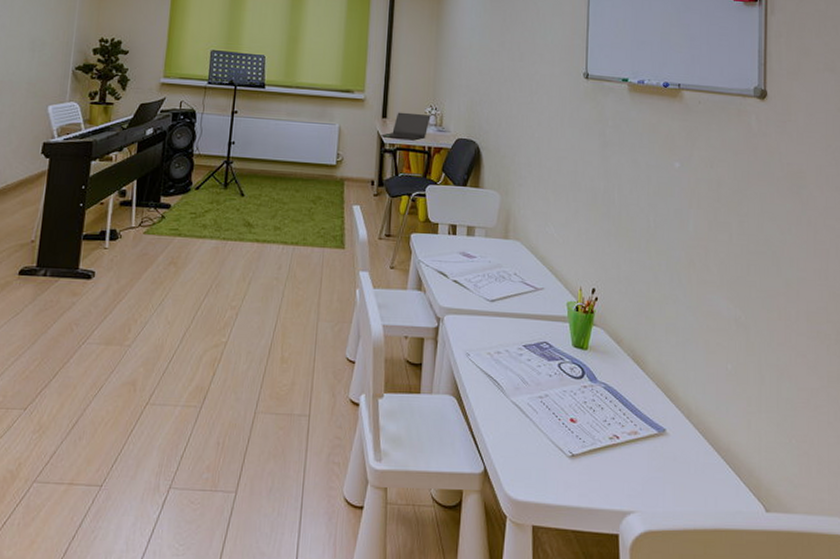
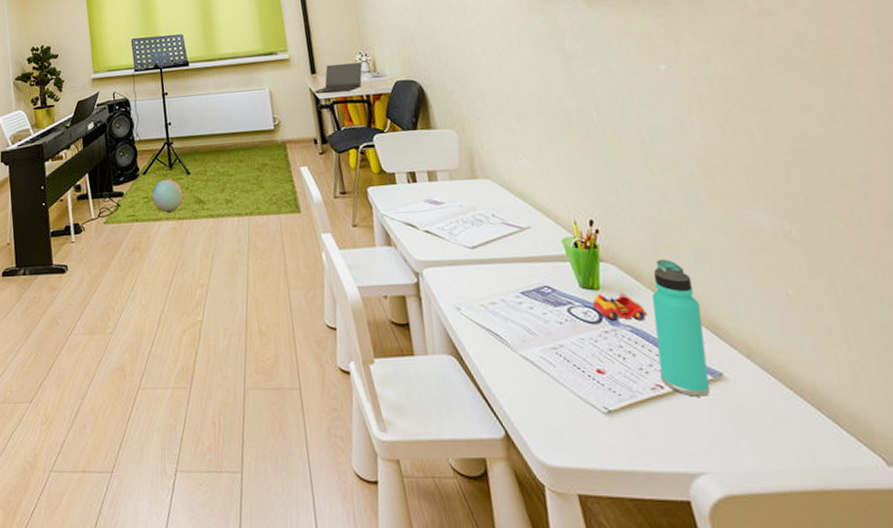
ball: none [199,197,233,231] -> present [151,179,183,212]
toy car: none [579,353,621,380] -> present [592,293,648,321]
thermos bottle: none [619,329,661,448] -> present [651,259,710,397]

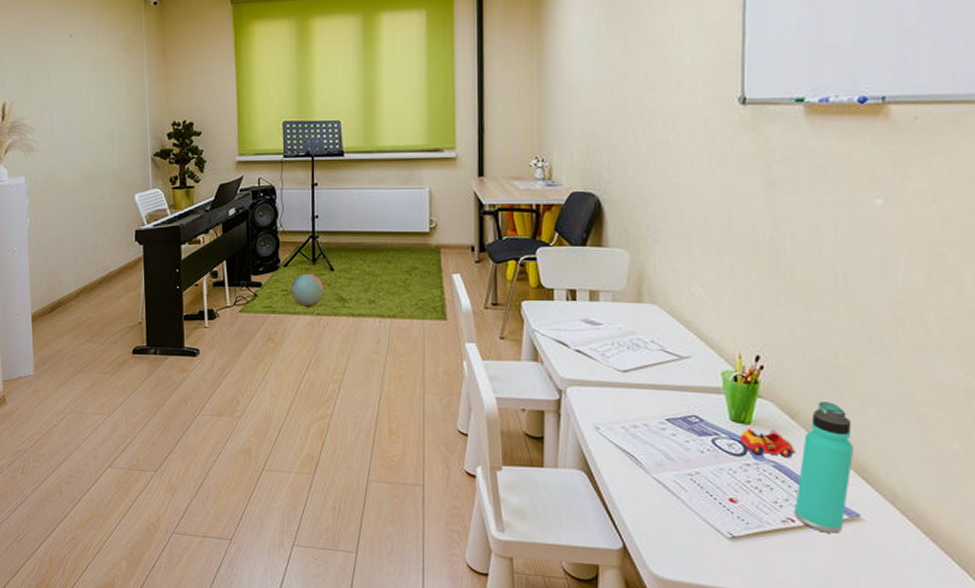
laptop: present [314,62,363,94] -> none [479,167,537,199]

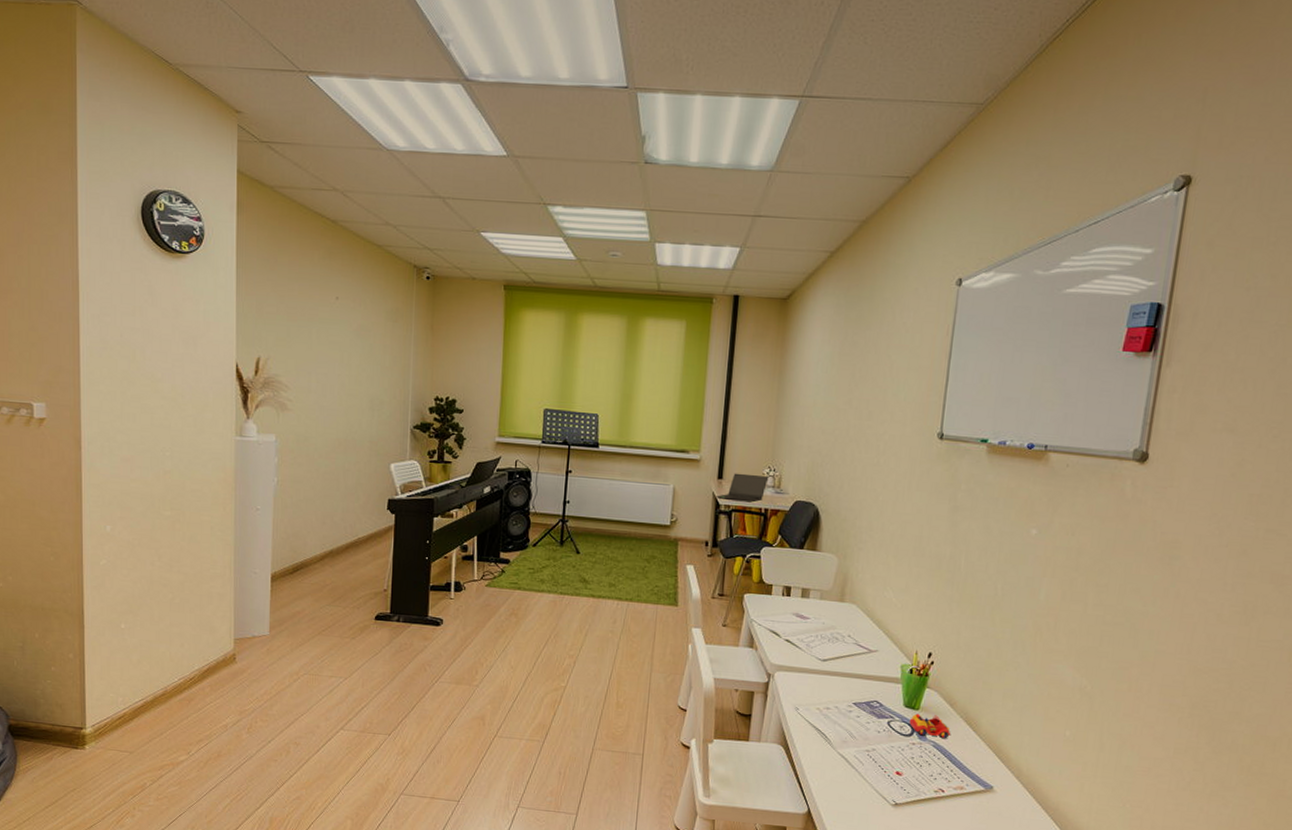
ball: present [291,273,324,307] -> none [537,554,569,586]
laptop: none [479,167,537,199] -> present [716,473,769,503]
thermos bottle: present [795,402,853,534] -> none [945,693,995,802]

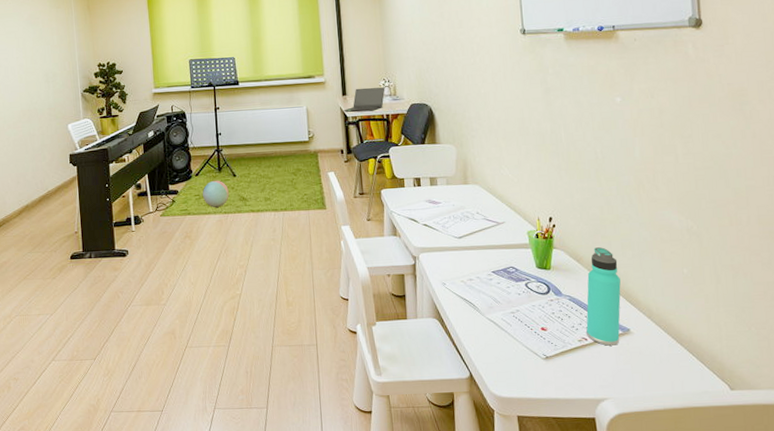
ball: none [537,554,569,586] -> present [202,180,229,208]
toy car: present [909,713,951,739] -> none [544,272,583,292]
thermos bottle: none [945,693,995,802] -> present [586,247,621,346]

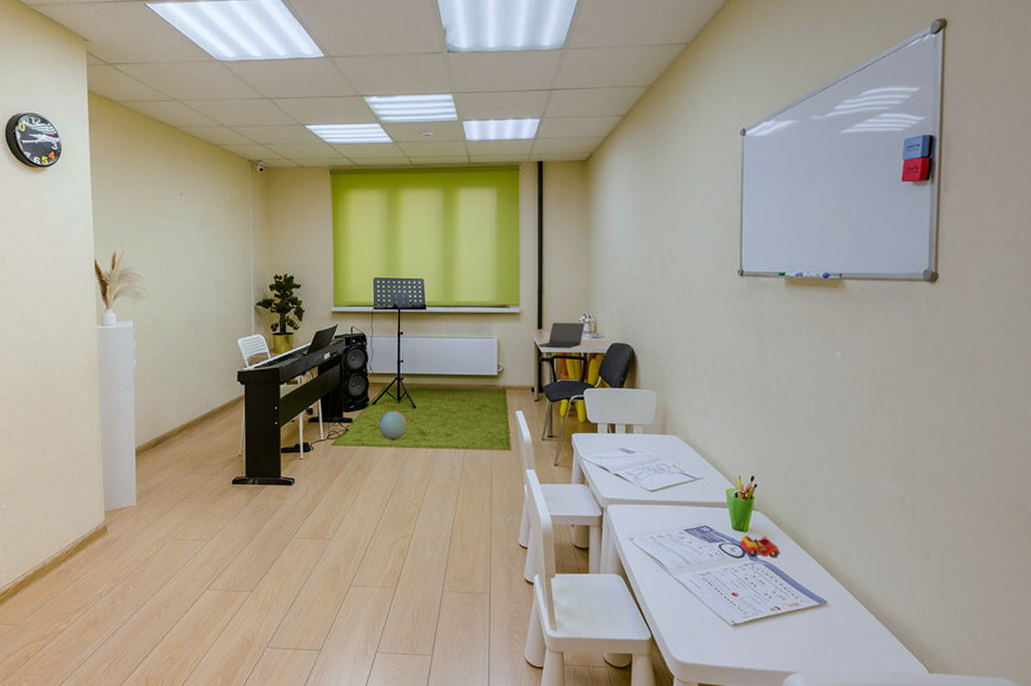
toy car: none [544,272,583,292] -> present [739,535,781,558]
thermos bottle: present [586,247,621,346] -> none [780,512,822,617]

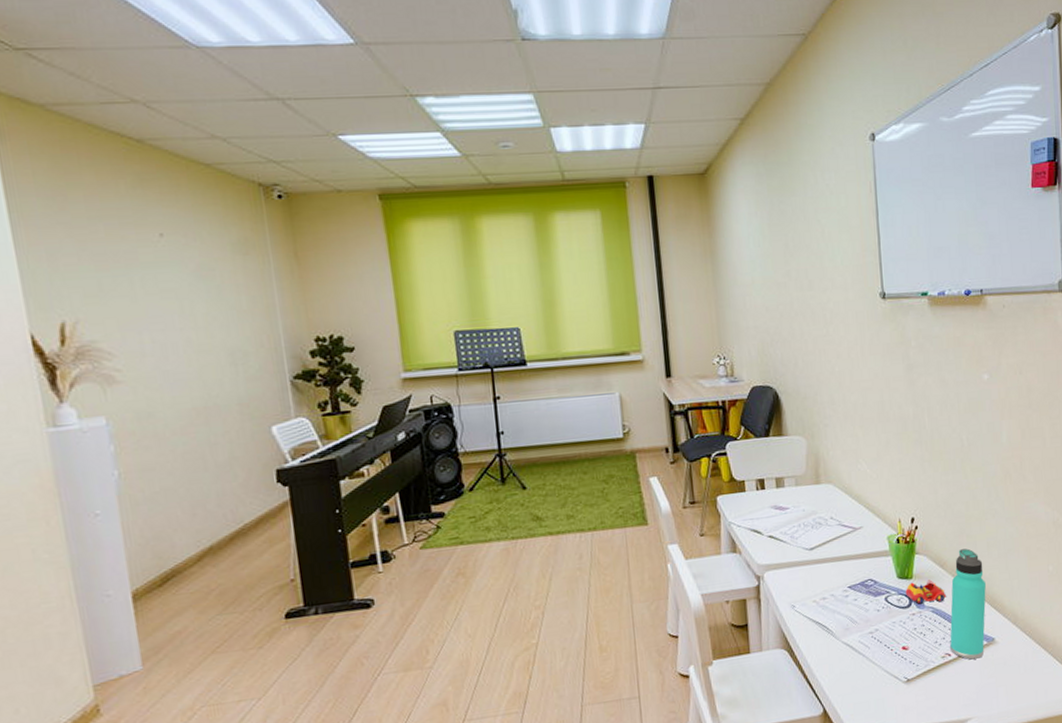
ball: present [378,410,407,440] -> none [479,495,518,532]
laptop: present [538,322,585,348] -> none [668,366,720,399]
thermos bottle: none [780,512,822,617] -> present [950,548,986,660]

